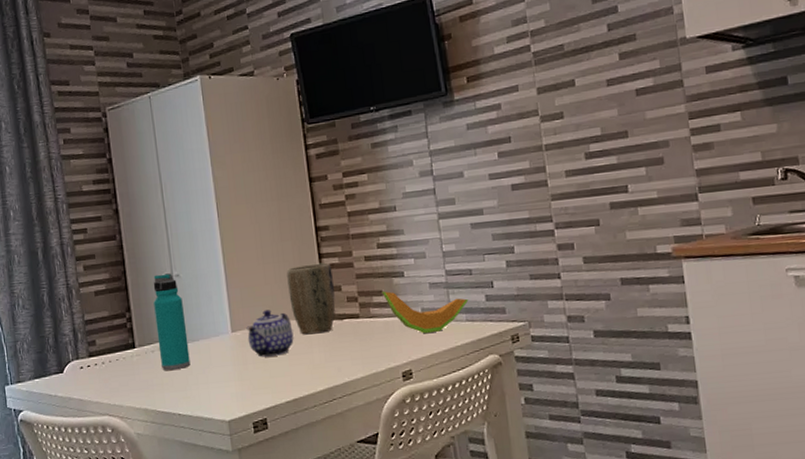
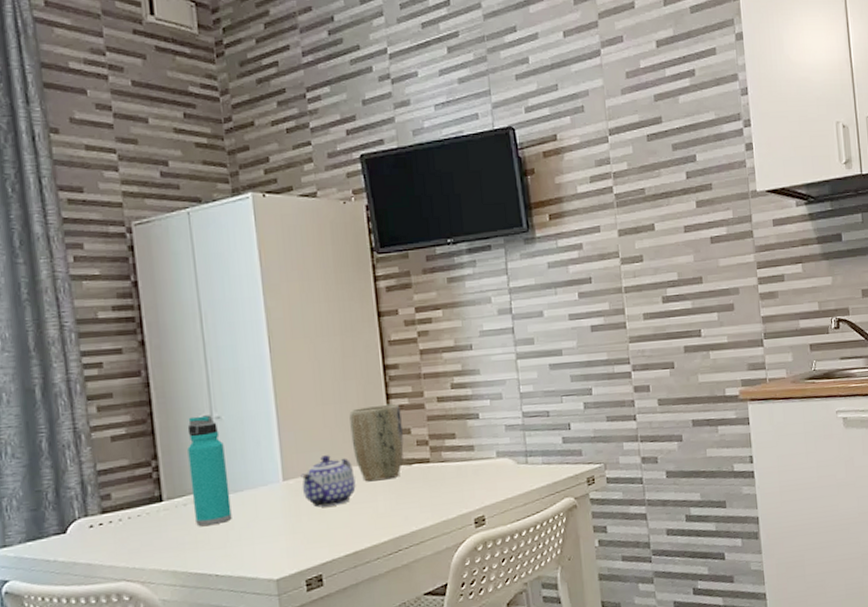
cantaloupe slice: present [381,291,469,334] -> none [454,434,546,478]

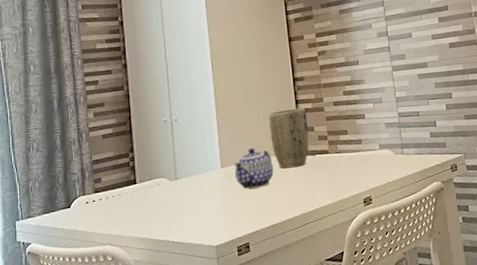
water bottle: present [187,415,232,526] -> none [154,118,184,203]

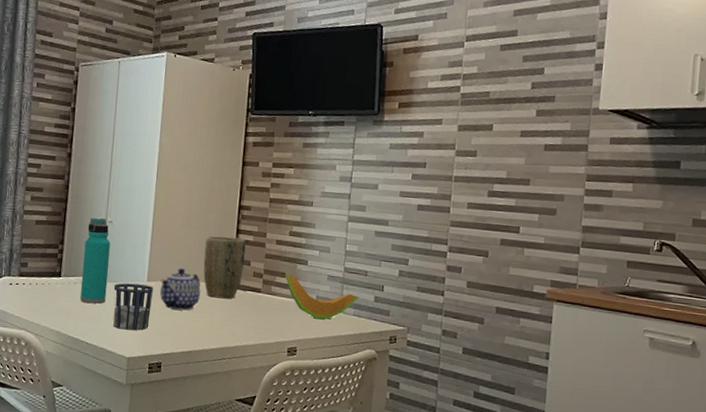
water bottle: none [154,118,184,203] -> present [80,217,111,304]
cup: none [190,171,230,221] -> present [113,283,153,330]
cantaloupe slice: none [347,131,417,166] -> present [285,274,360,320]

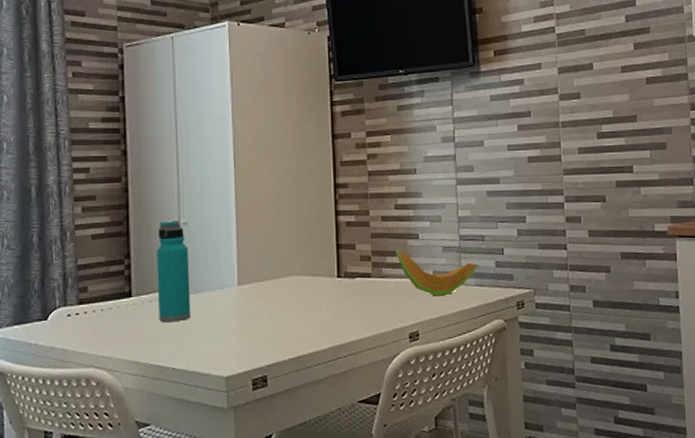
cup: present [113,283,153,330] -> none [199,290,247,346]
teapot: present [159,268,201,311] -> none [254,264,303,312]
plant pot: present [203,236,246,299] -> none [301,220,348,292]

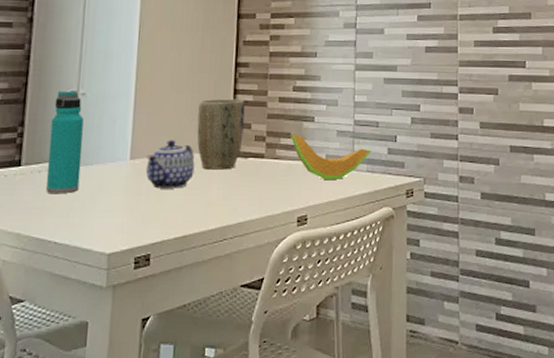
teapot: none [254,264,303,312] -> present [145,140,195,189]
plant pot: none [301,220,348,292] -> present [197,98,245,170]

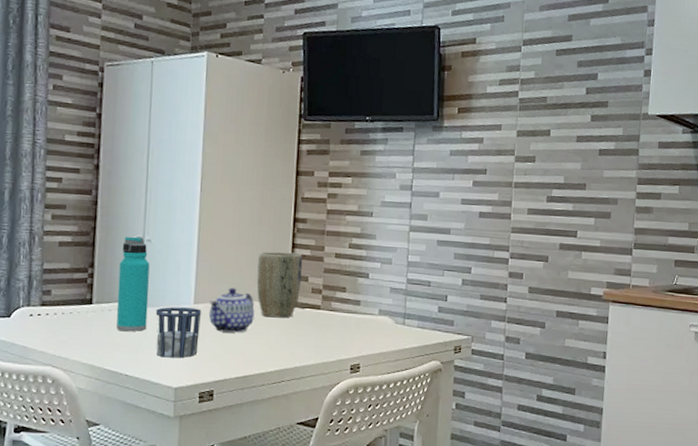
cup: none [88,164,138,221] -> present [155,307,201,358]
cantaloupe slice: present [290,134,372,181] -> none [345,289,423,334]

